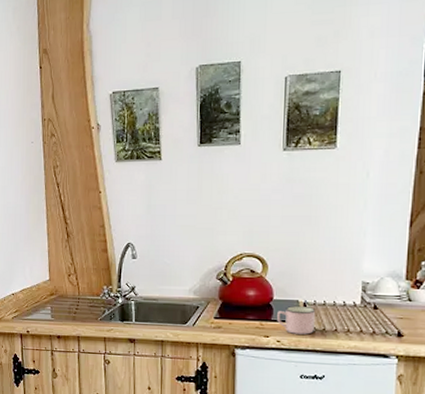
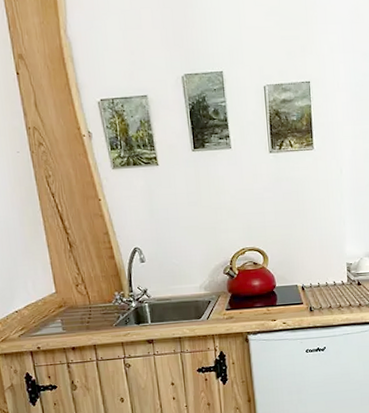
mug: present [277,305,315,335] -> none [281,289,313,315]

